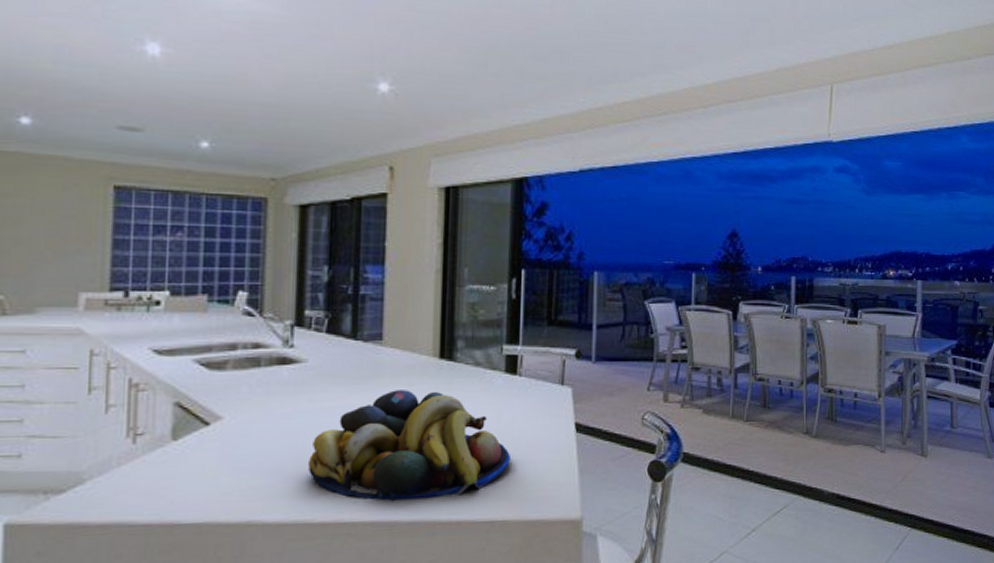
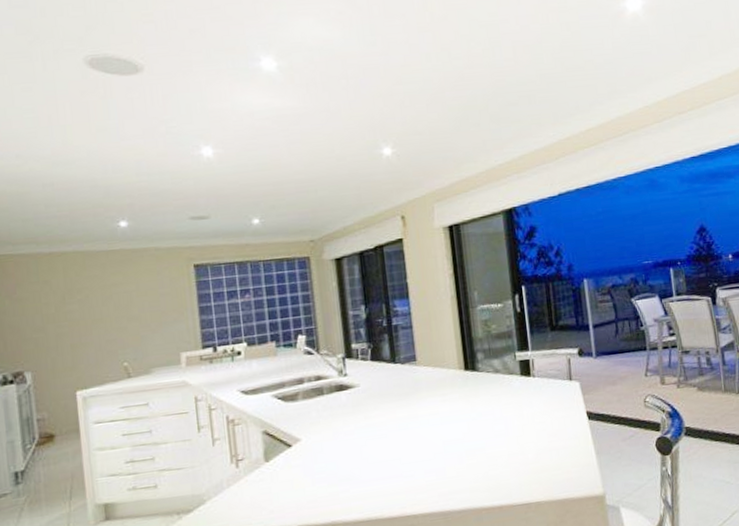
fruit bowl: present [308,390,510,502] -> none [372,399,536,495]

